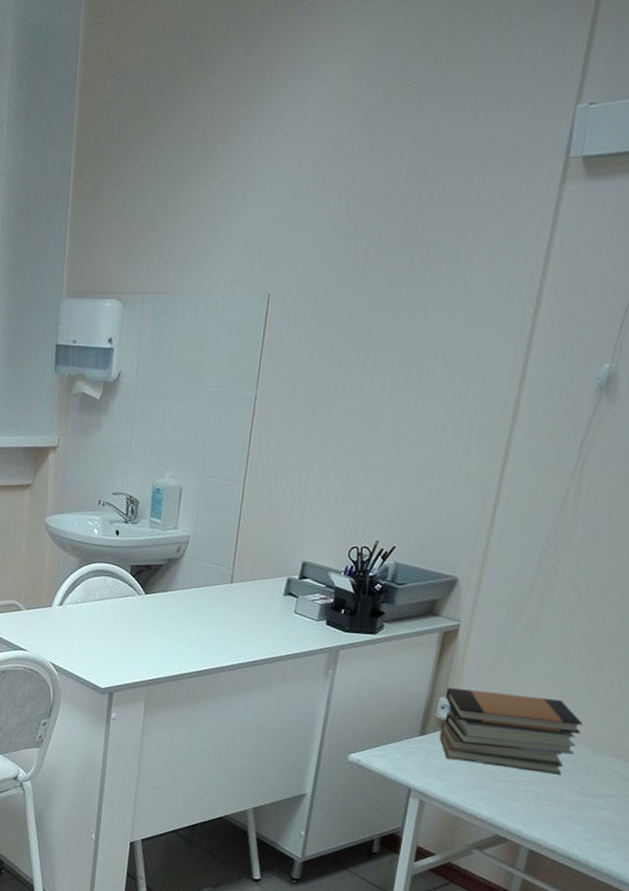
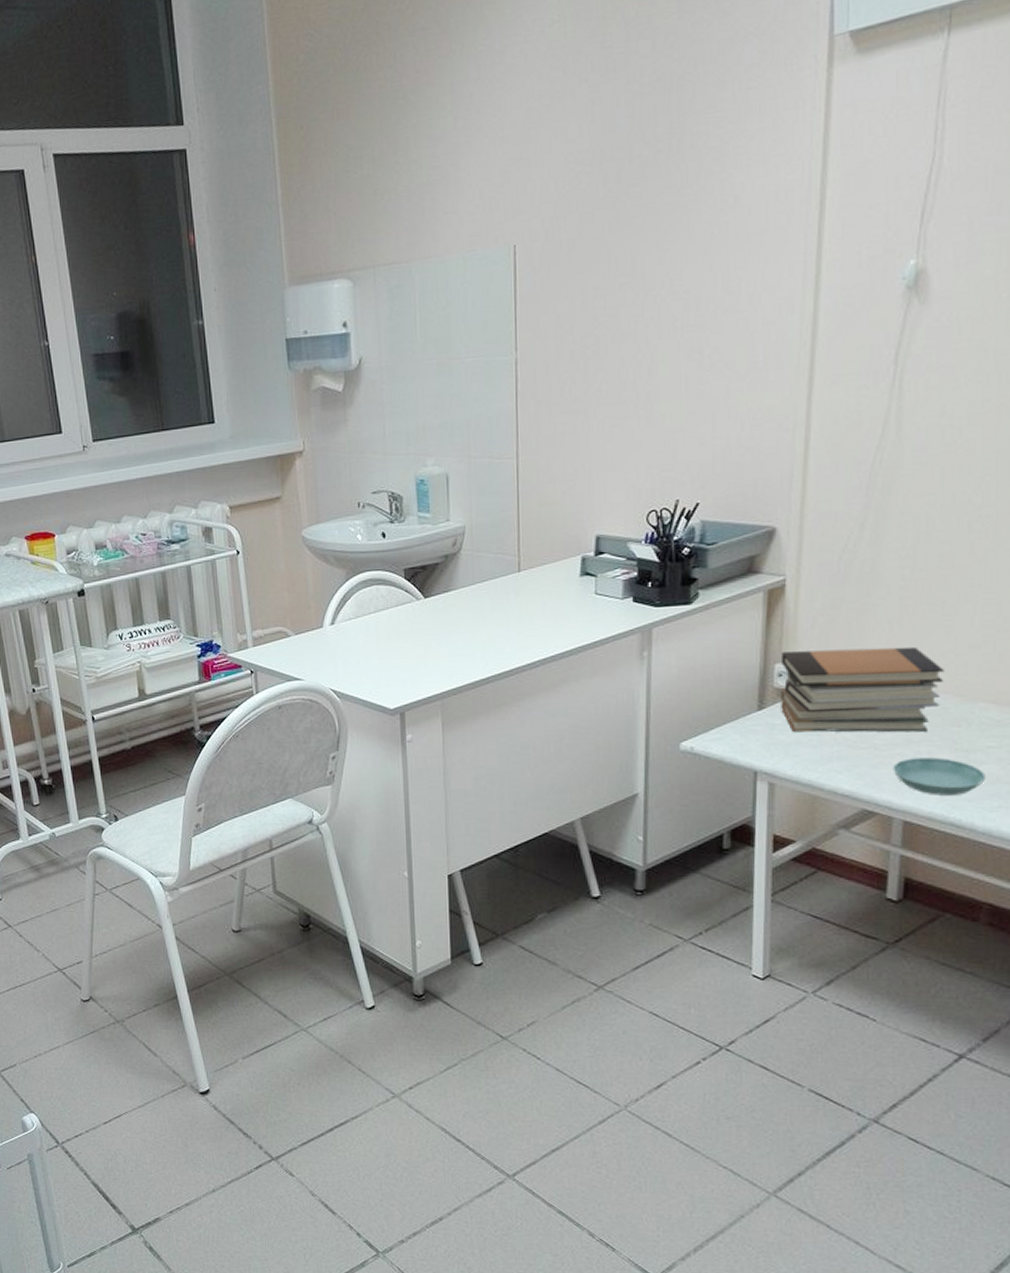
saucer: none [526,795,604,834] -> present [892,757,986,795]

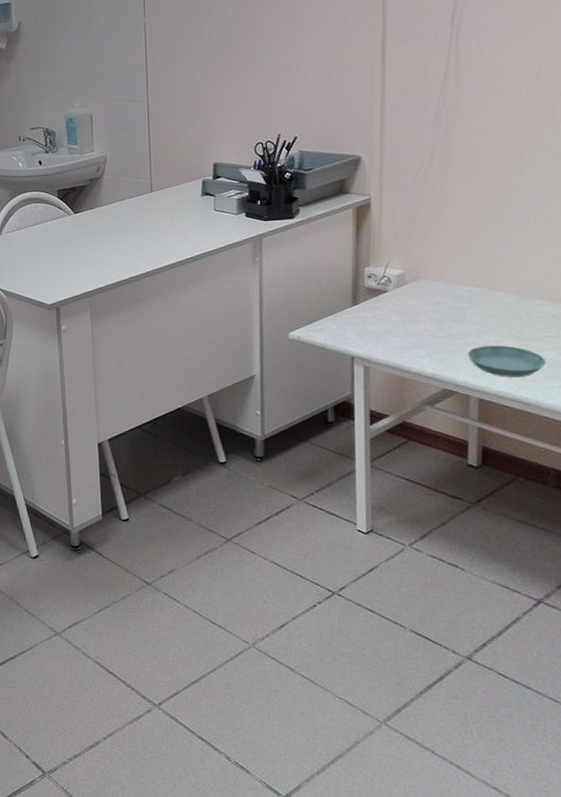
book stack: present [779,646,944,733] -> none [369,253,506,324]

